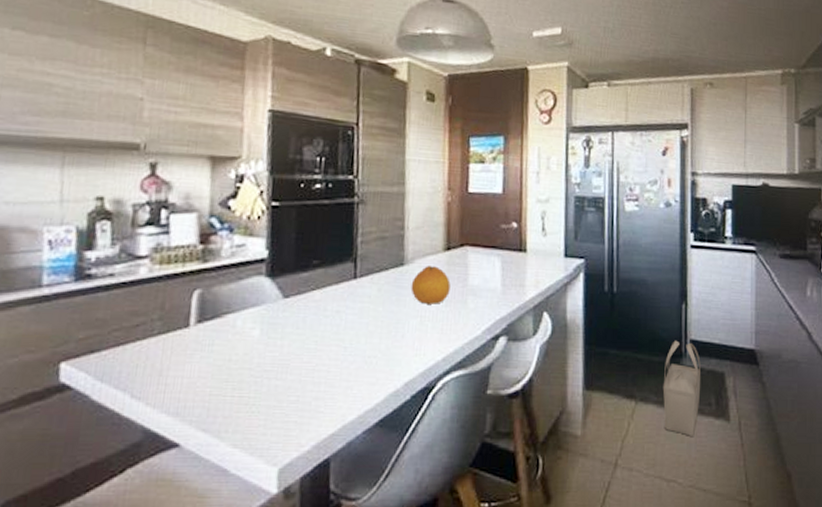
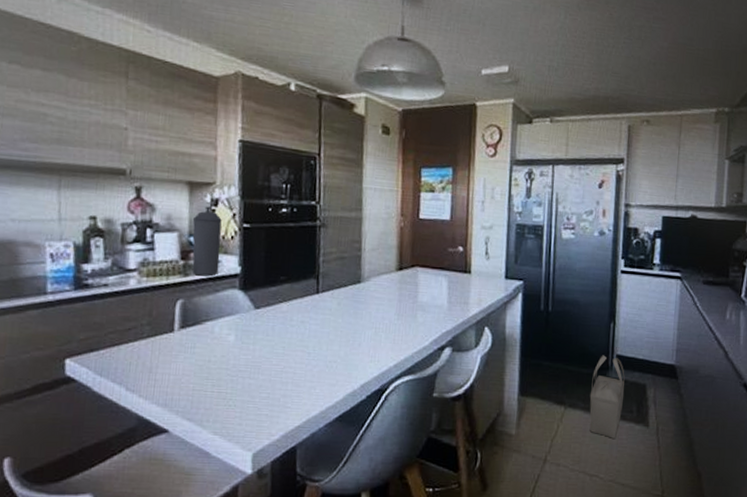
canister: none [212,183,248,262] -> present [192,206,222,276]
fruit: present [410,266,451,304] -> none [367,284,402,318]

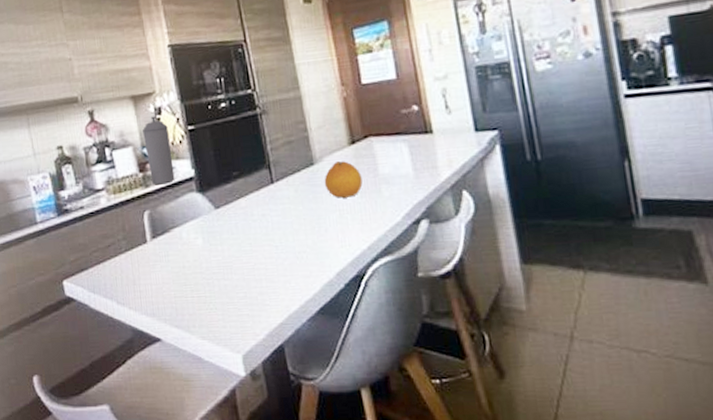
fruit: none [367,284,402,318] -> present [324,161,363,198]
shopping bag: present [589,355,625,440] -> none [613,202,665,305]

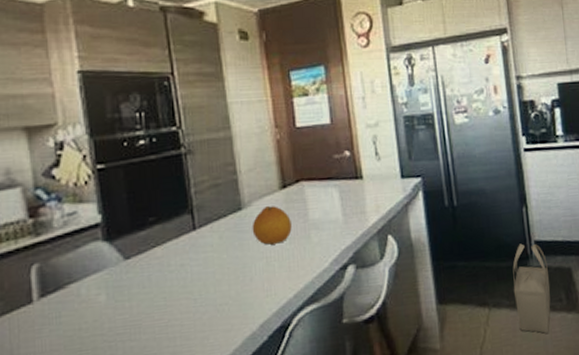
canister: present [142,116,175,185] -> none [36,151,76,233]
shopping bag: none [613,202,665,305] -> present [512,243,551,334]

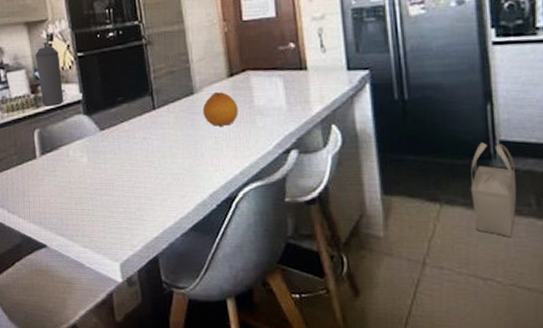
canister: none [36,151,76,233] -> present [34,42,64,106]

